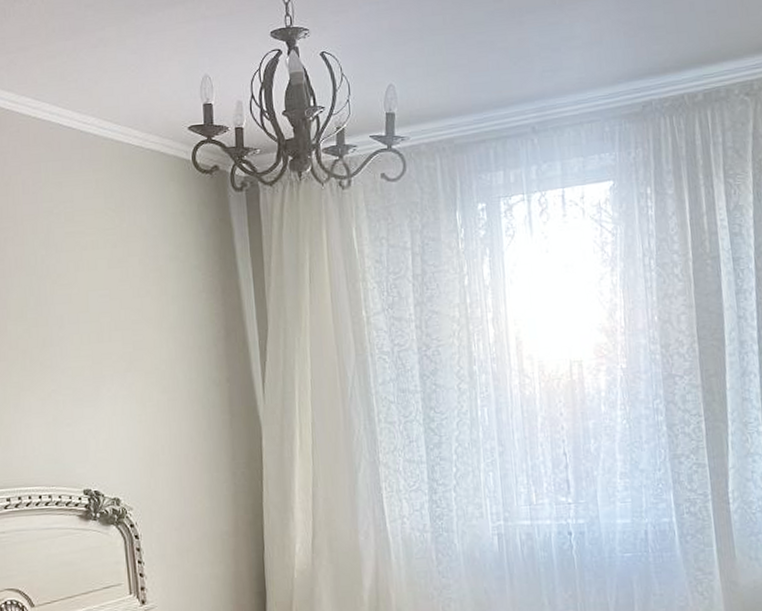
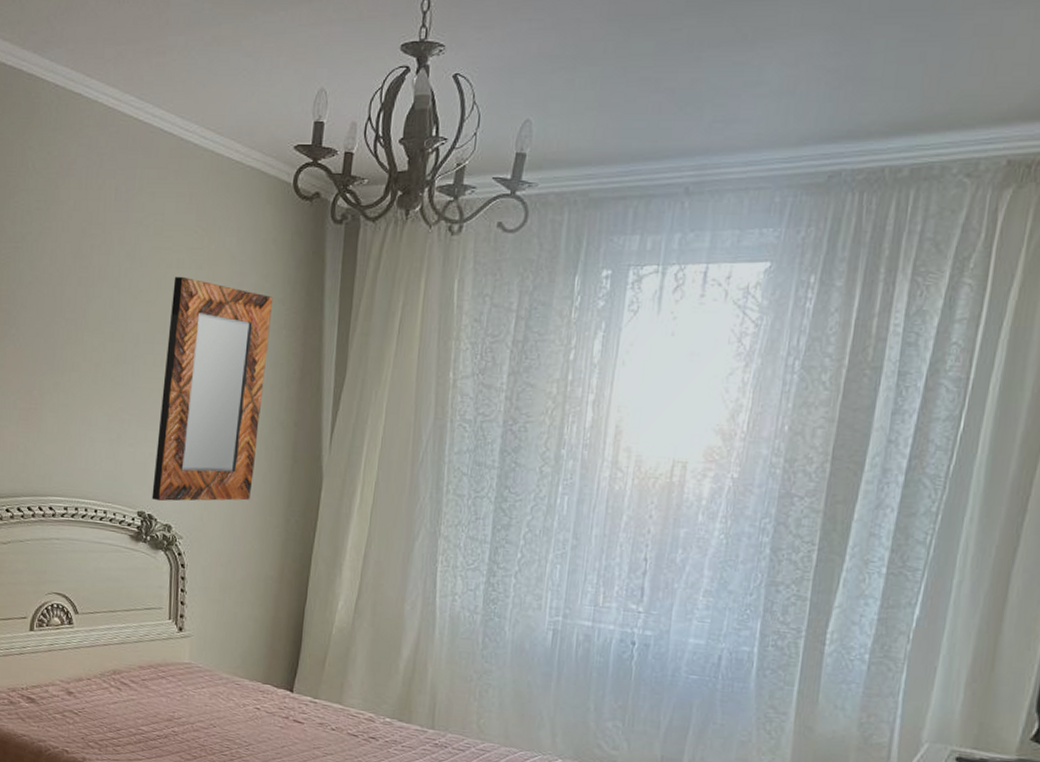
home mirror: none [90,256,195,477] -> present [151,276,274,501]

